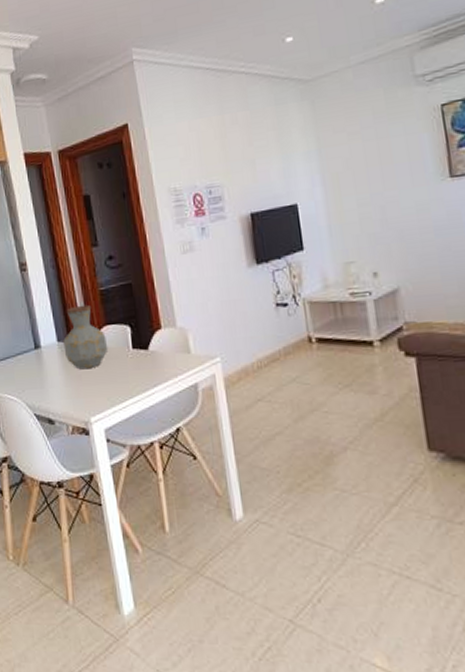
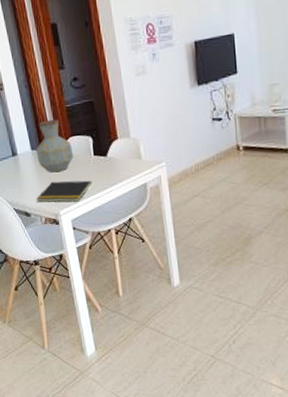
notepad: none [62,379,131,407] -> present [36,180,93,203]

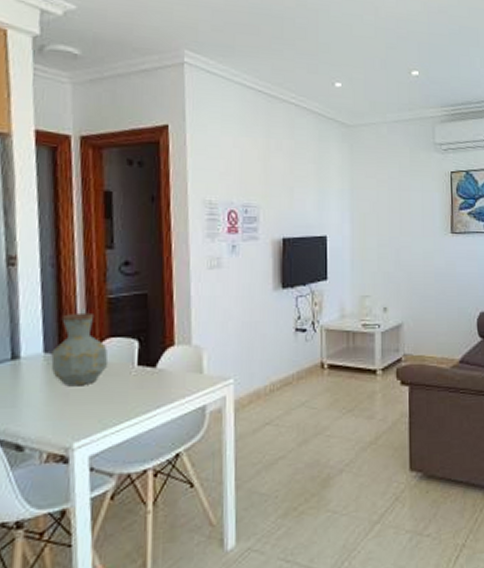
notepad: present [36,180,93,203] -> none [39,398,130,430]

